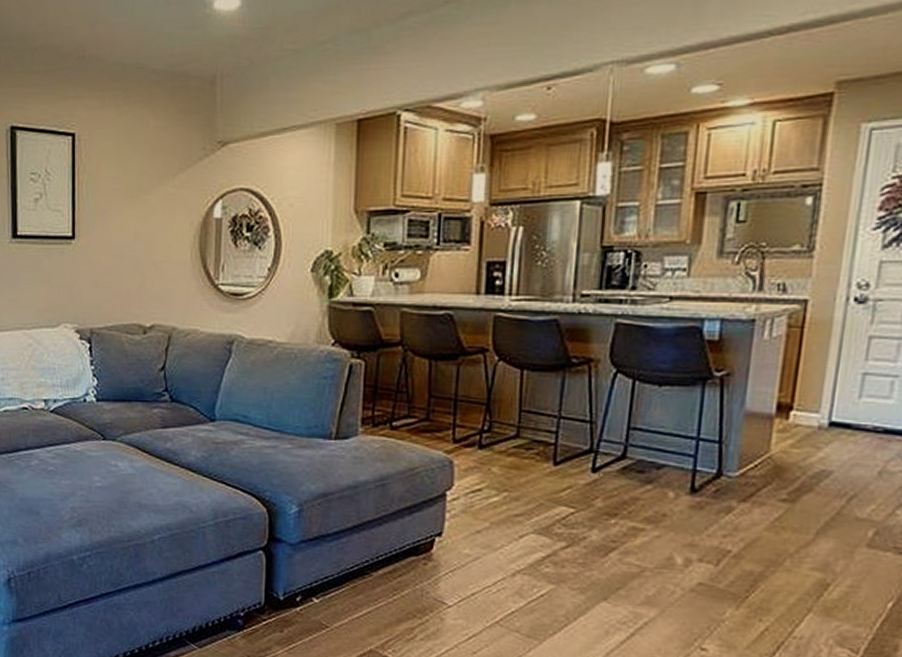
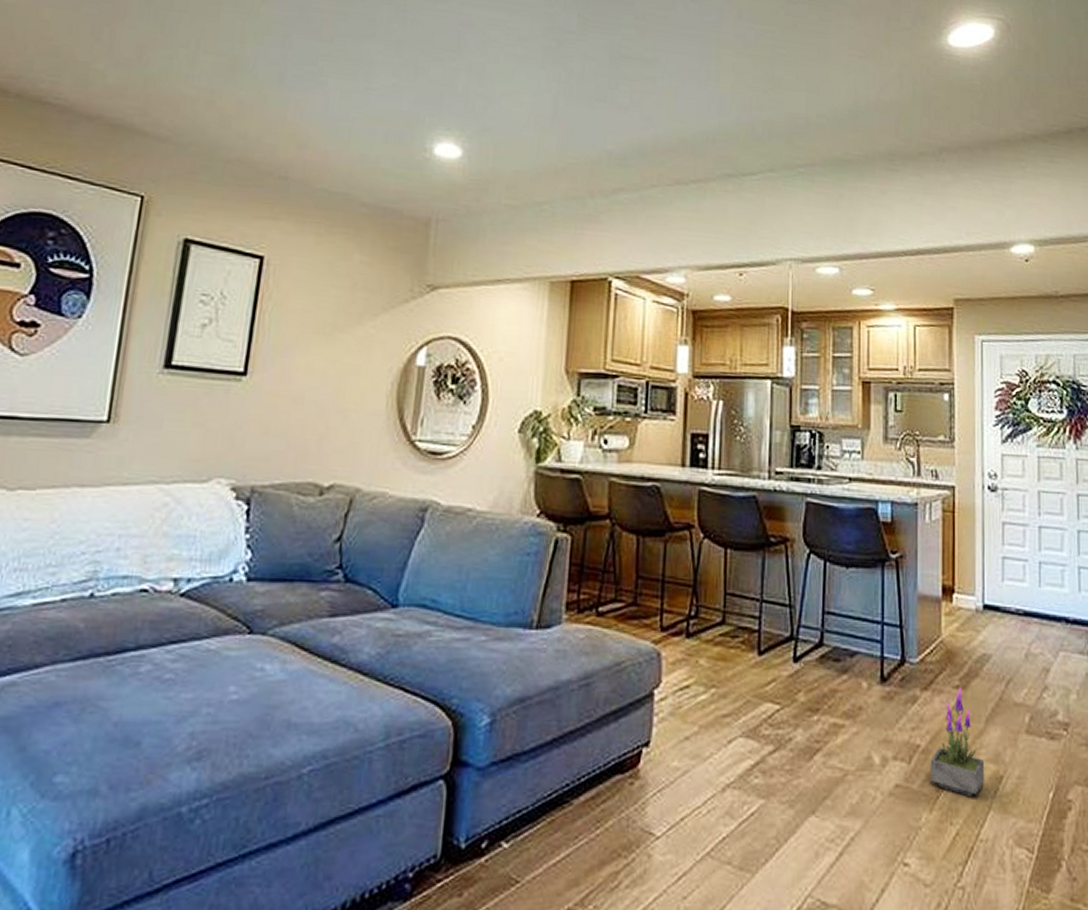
potted plant: none [740,500,808,600] -> present [930,687,984,797]

